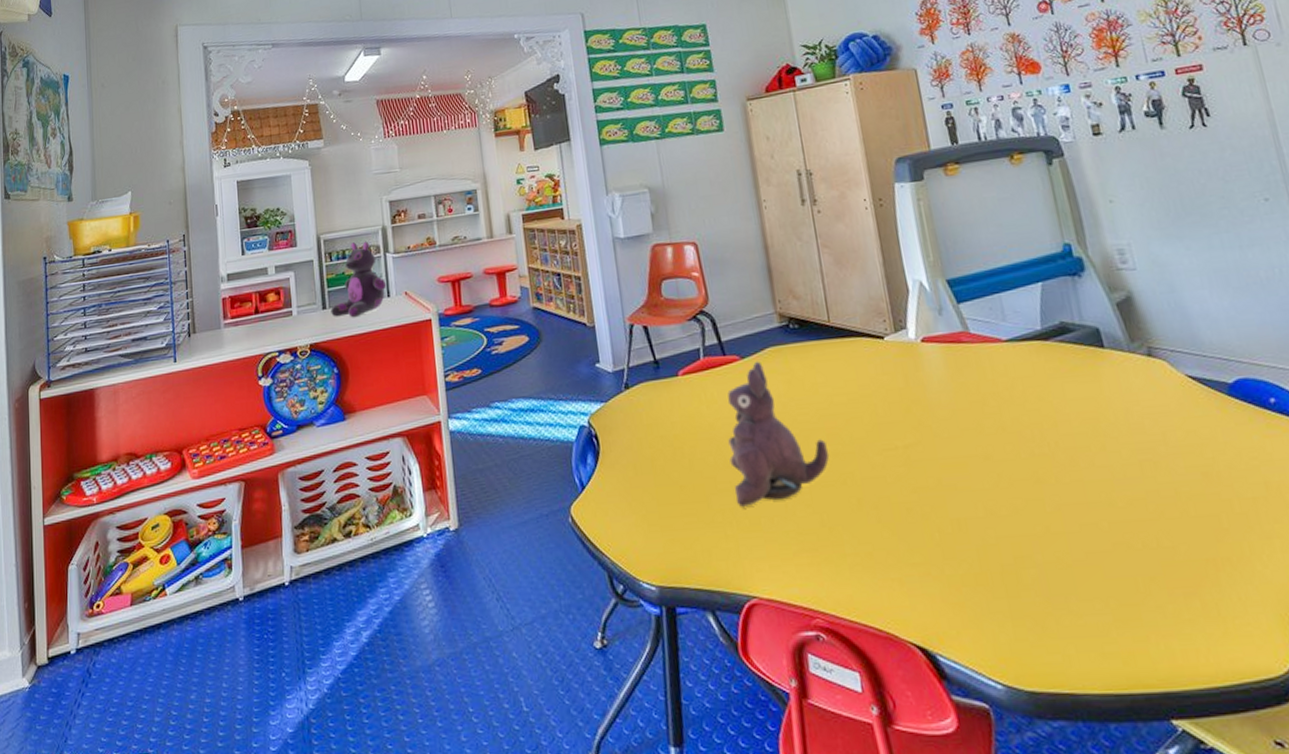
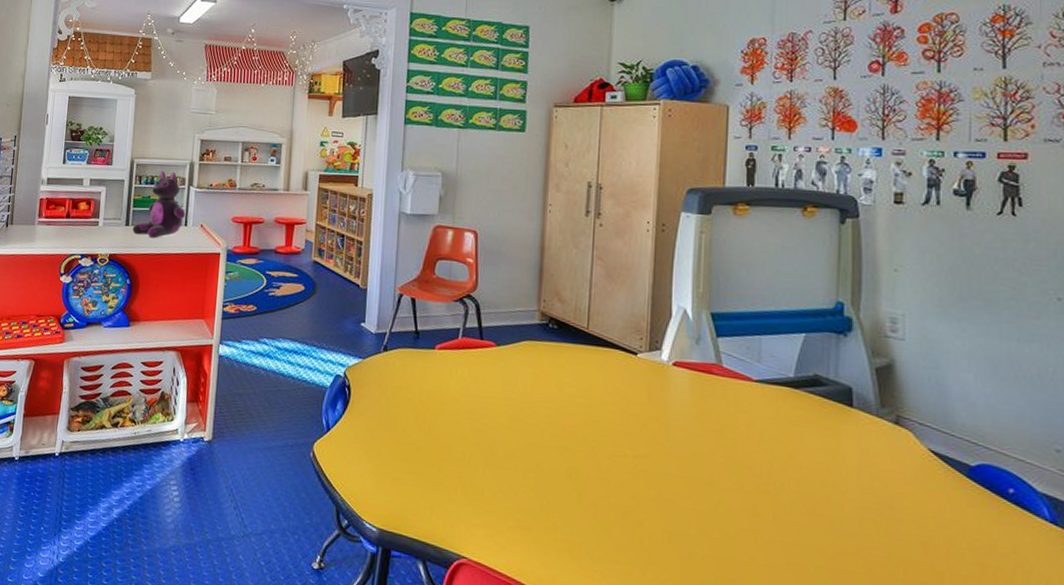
plush toy: present [727,361,830,507] -> none [465,350,561,479]

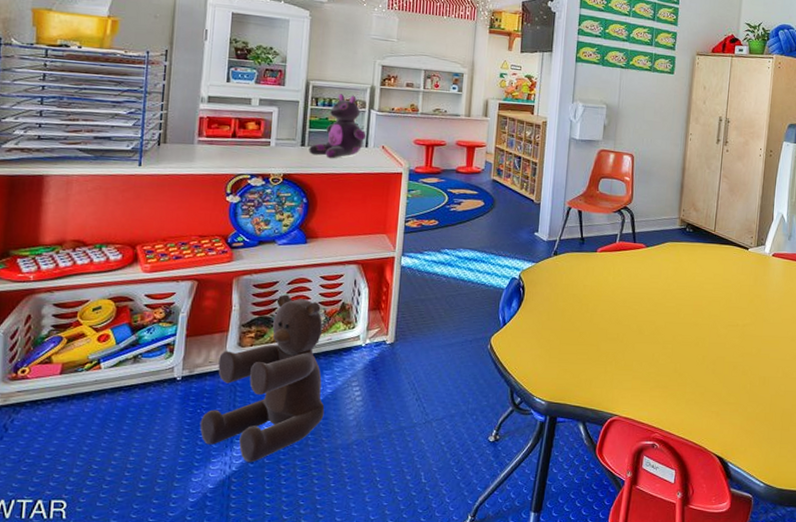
teddy bear: none [32,379,144,556] -> present [199,294,325,463]

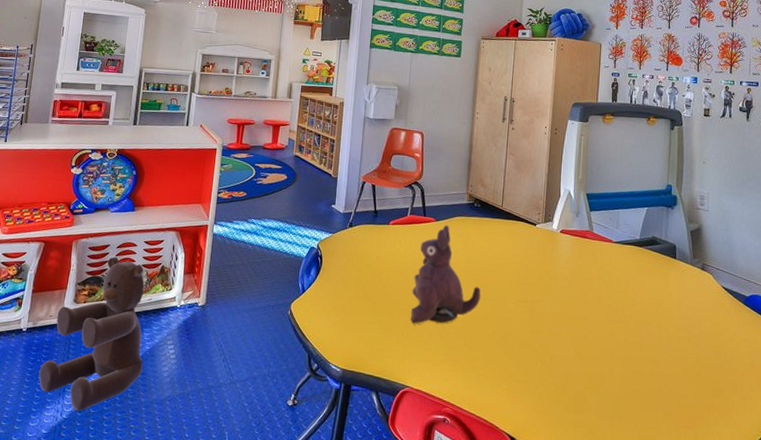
stuffed animal: present [309,94,367,159] -> none [139,79,188,136]
plush toy: none [618,250,692,352] -> present [410,224,481,324]

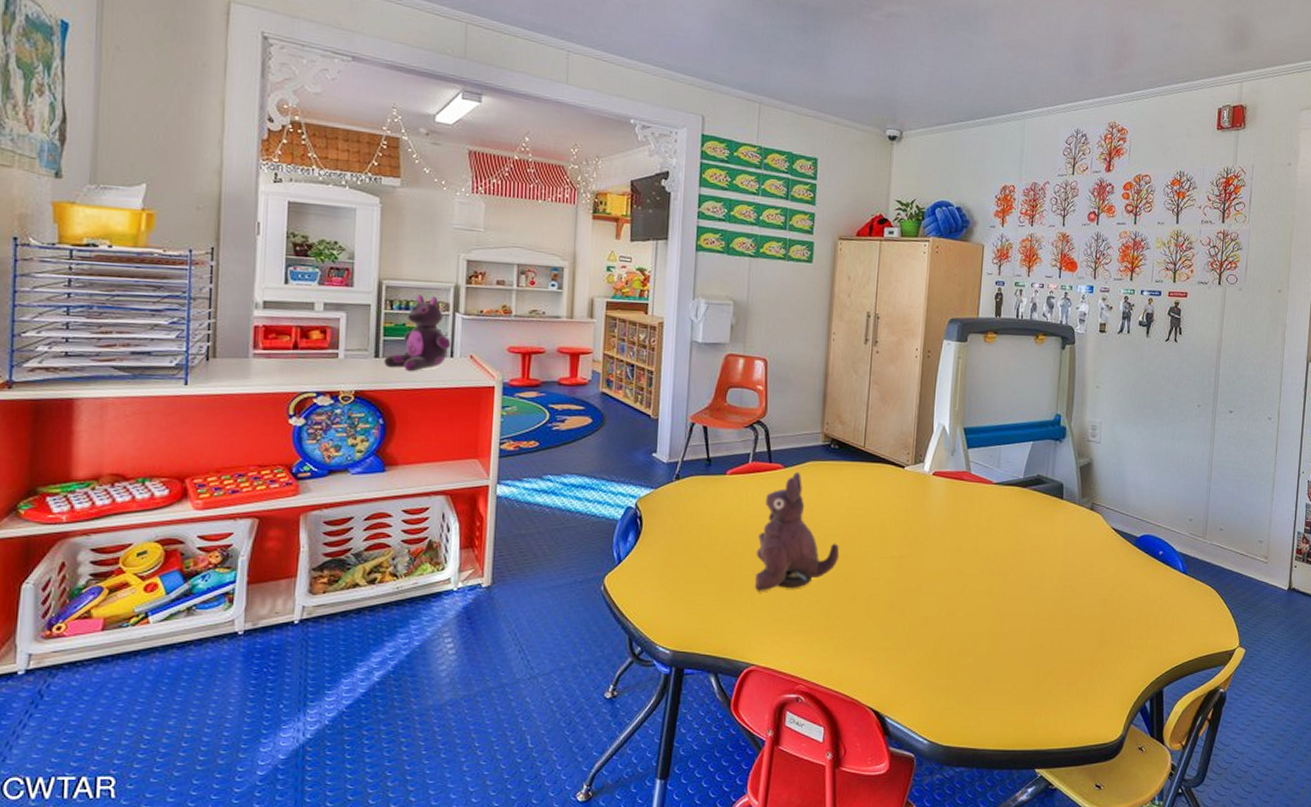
teddy bear: present [38,257,145,412] -> none [267,532,412,729]
stuffed animal: none [139,79,188,136] -> present [384,295,451,372]

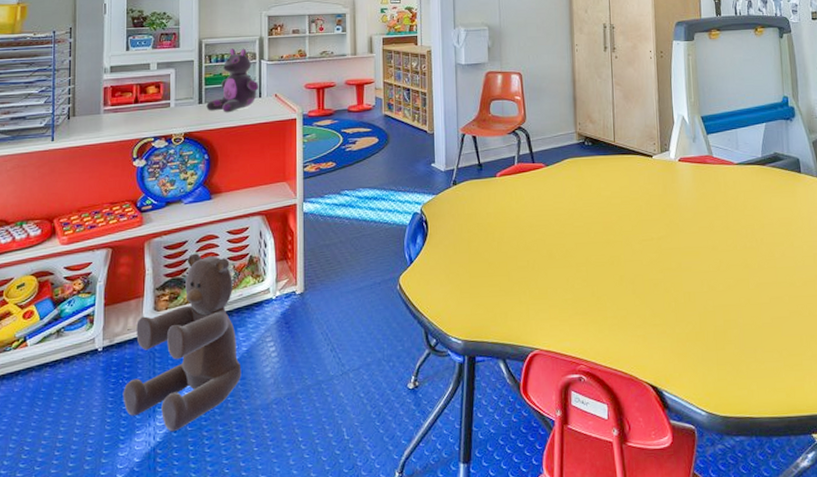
teddy bear: none [267,532,412,729] -> present [123,253,241,432]
plush toy: present [754,471,840,591] -> none [529,168,604,280]

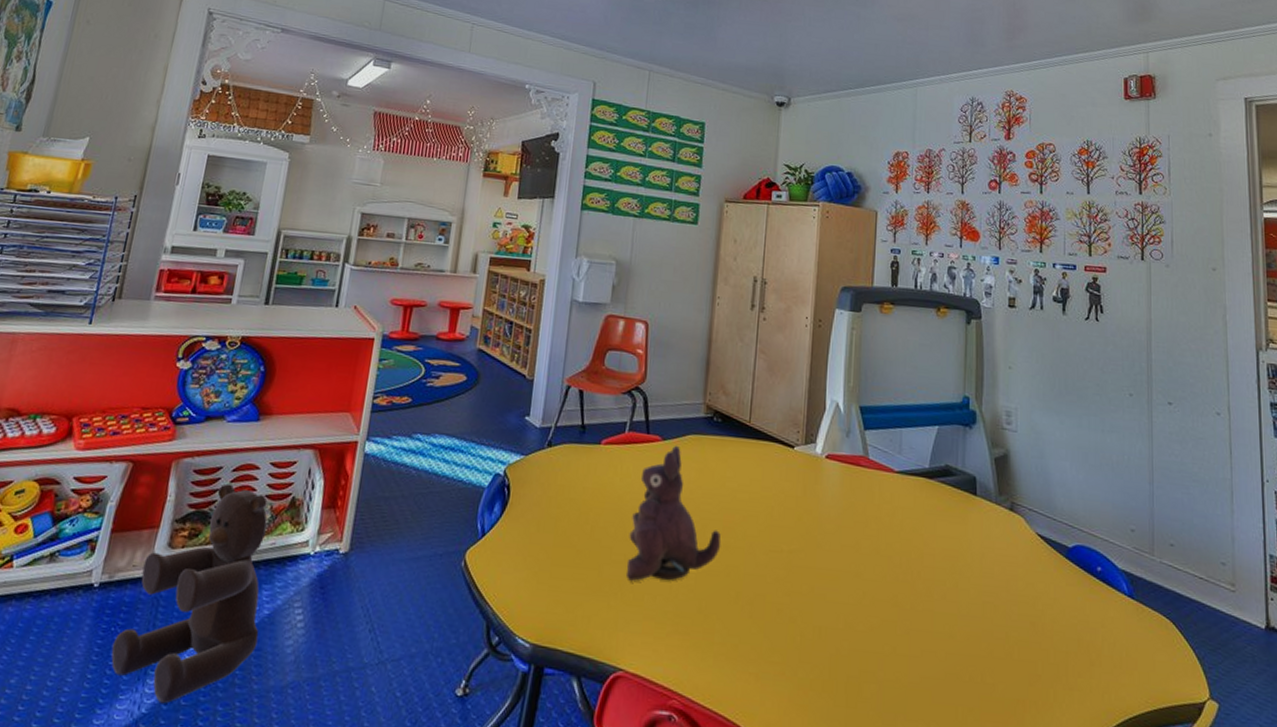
stuffed animal: present [206,48,259,113] -> none [272,245,338,320]
plush toy: none [529,168,604,280] -> present [625,445,722,581]

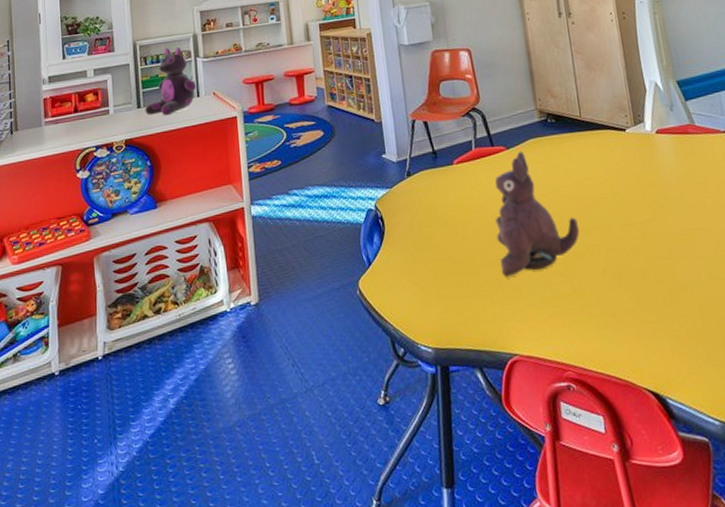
teddy bear: present [111,483,268,704] -> none [82,266,201,461]
stuffed animal: none [272,245,338,320] -> present [145,47,197,116]

